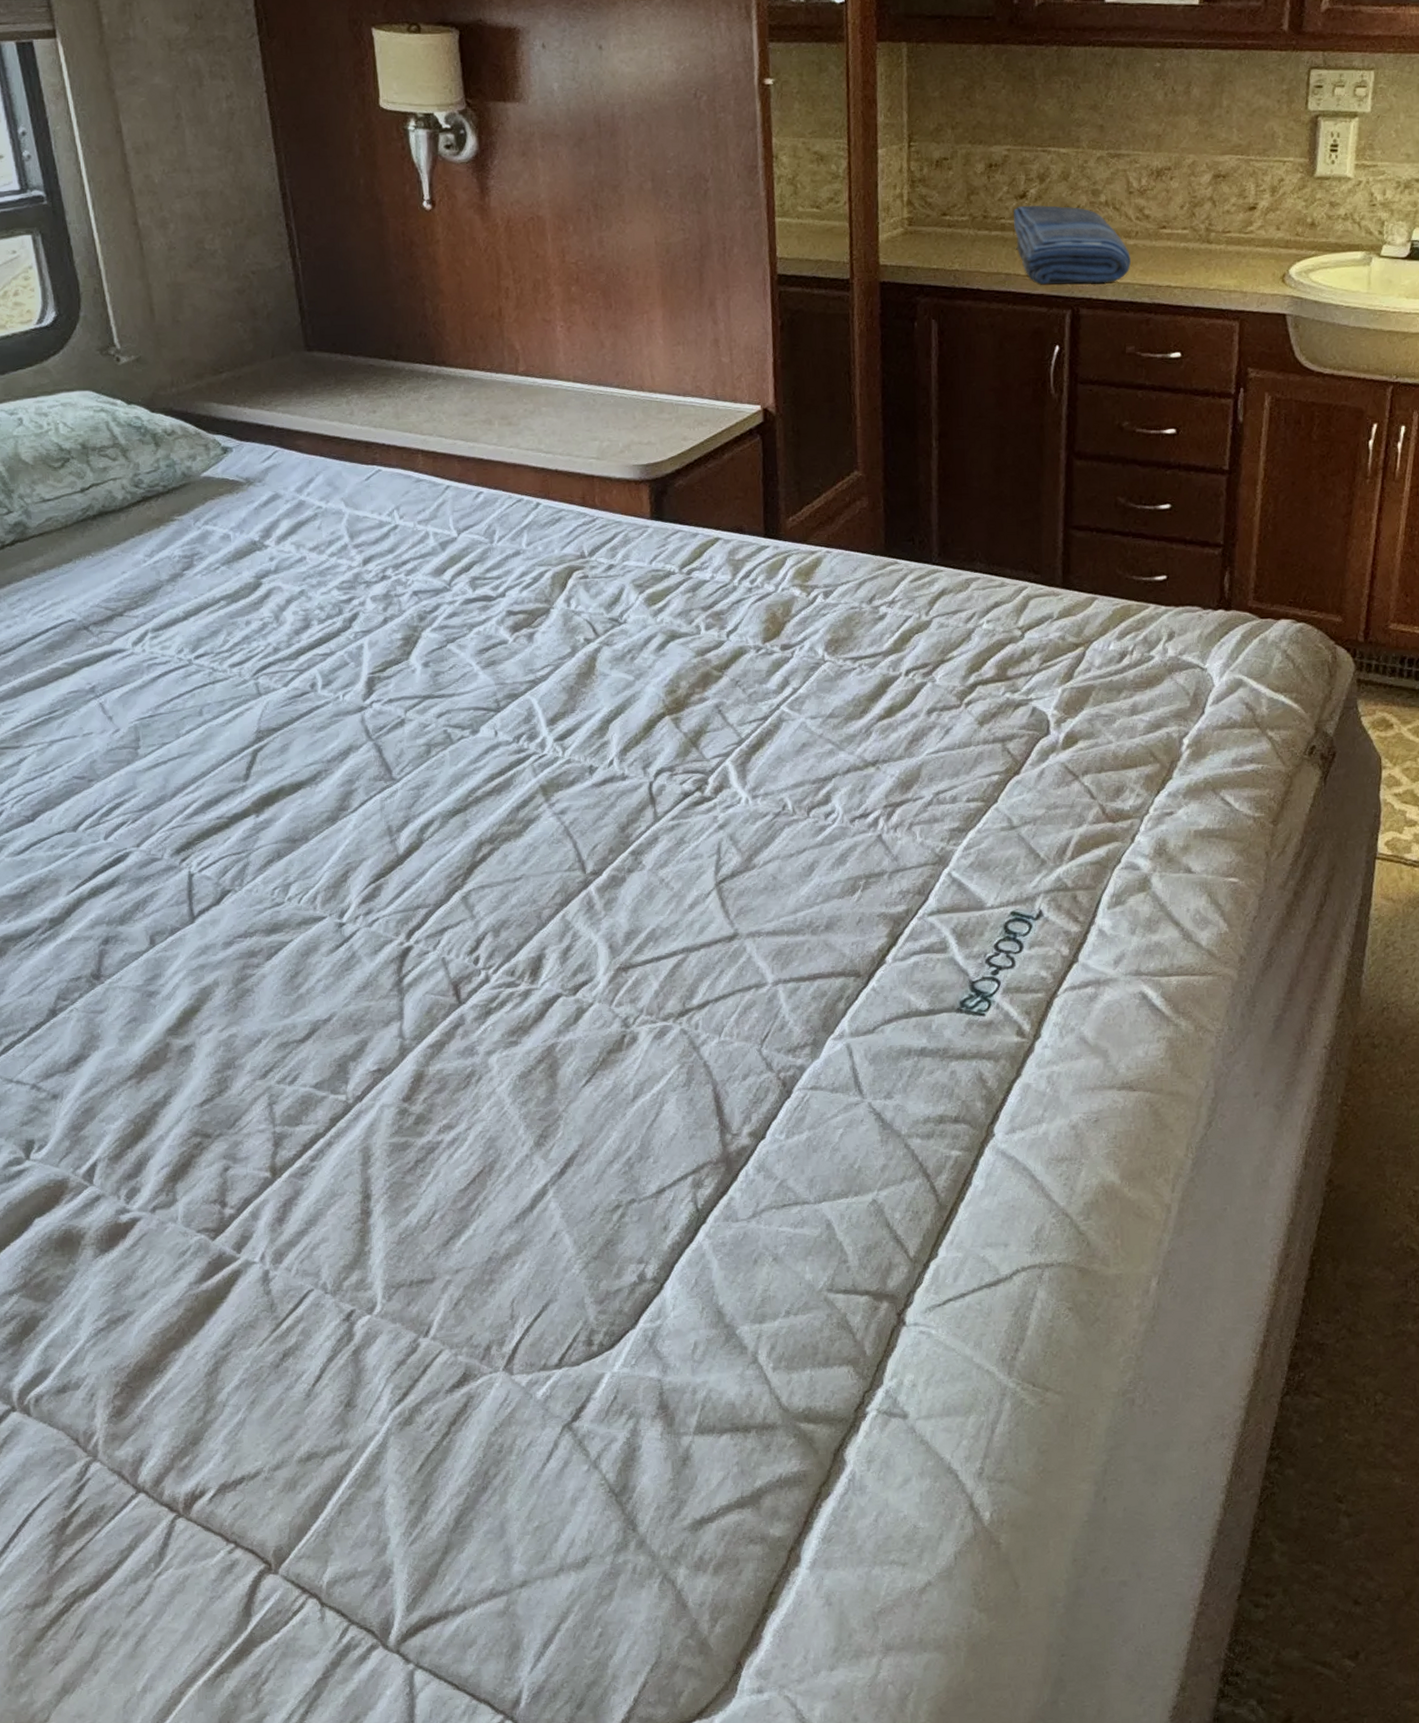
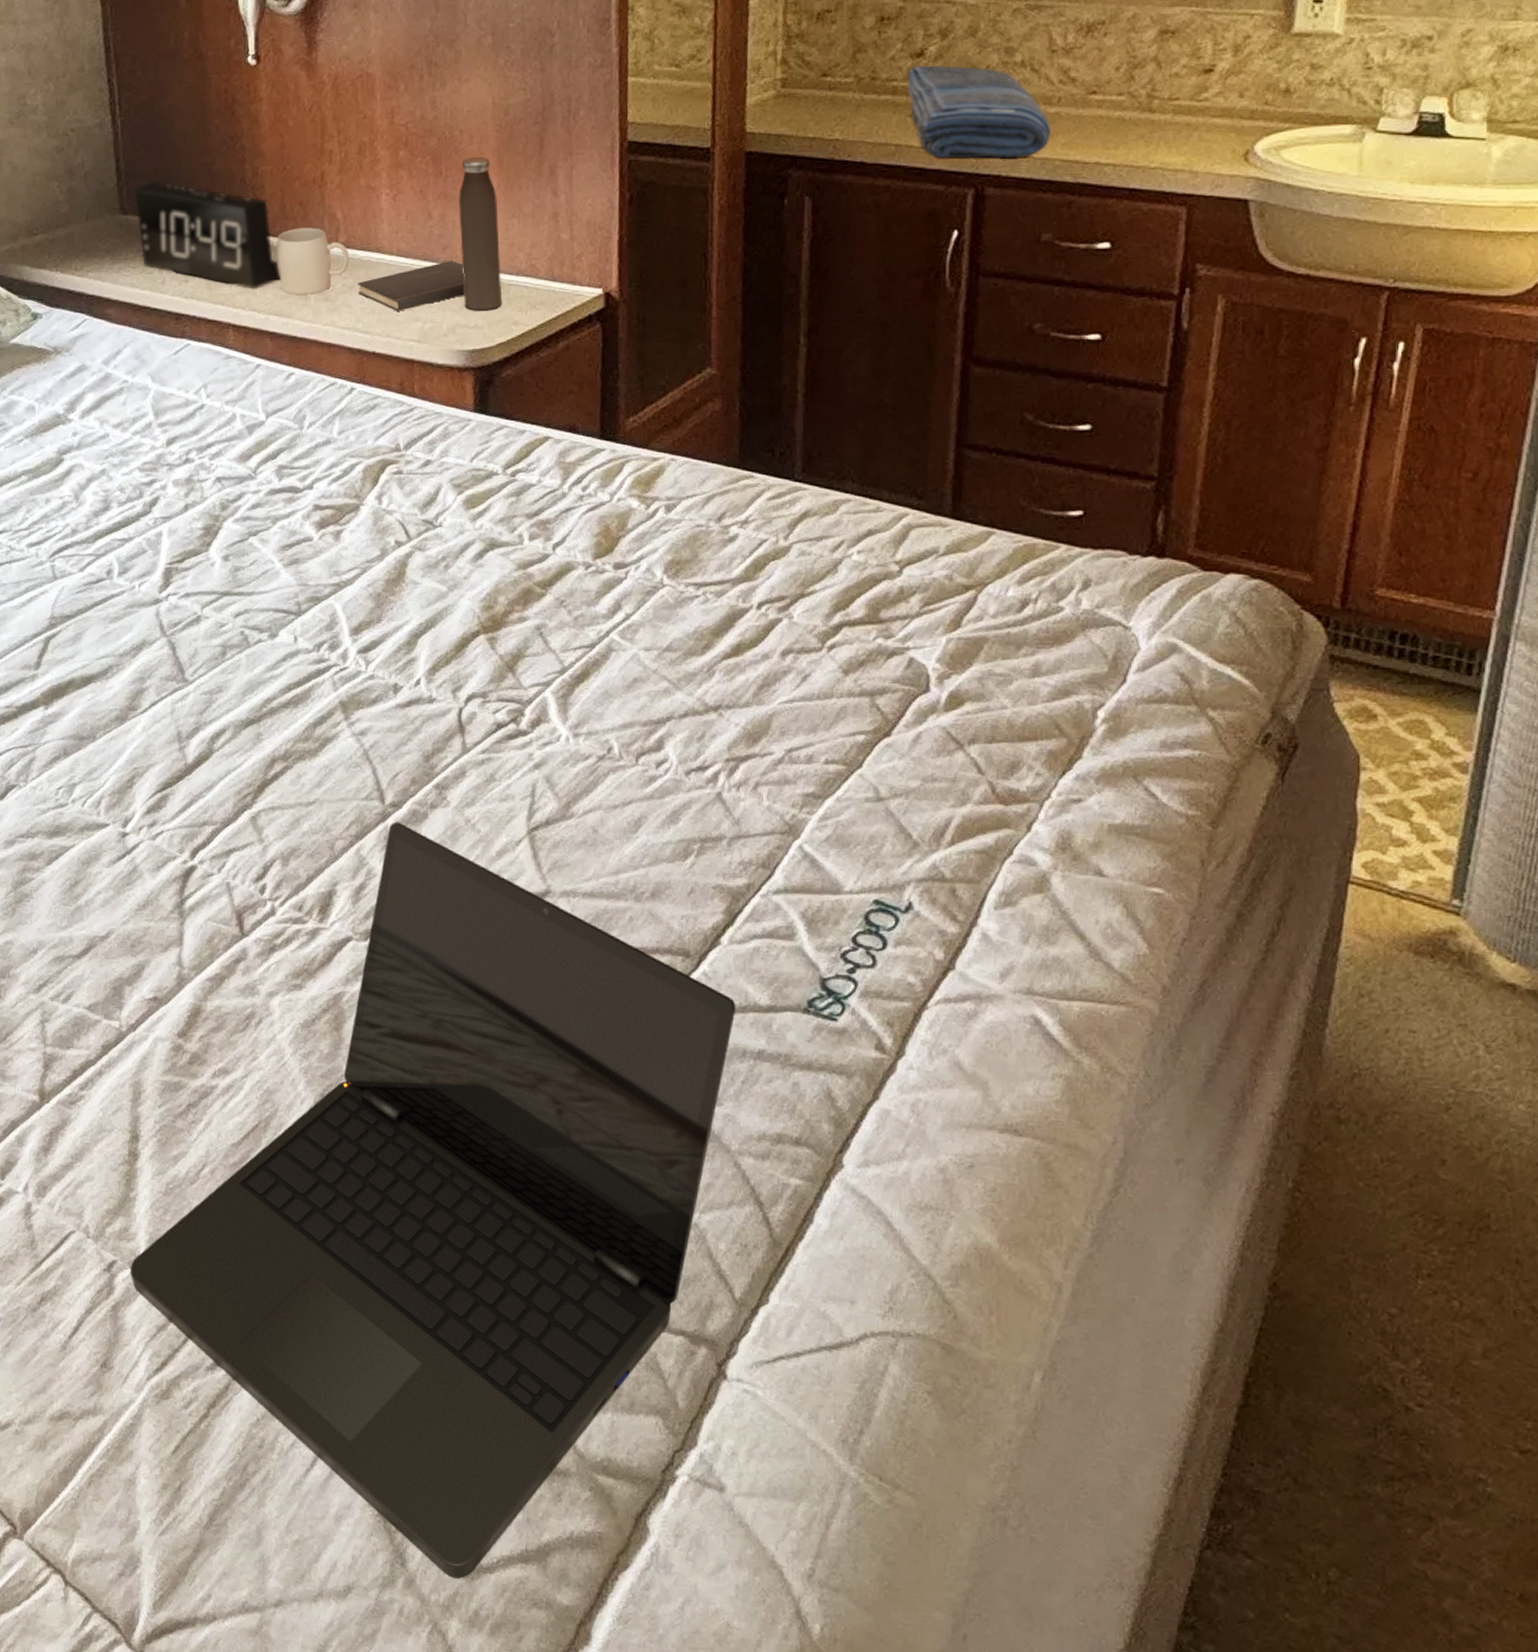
alarm clock: none [318,319,465,418] -> present [134,181,280,290]
laptop: none [368,887,901,1533] -> present [130,822,736,1579]
mug: none [458,358,529,421] -> present [274,227,349,294]
hardcover book: none [538,384,638,432] -> present [357,260,465,311]
water bottle: none [628,291,672,429] -> present [459,157,503,311]

